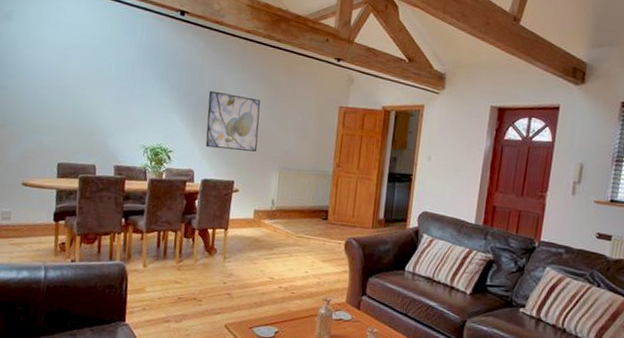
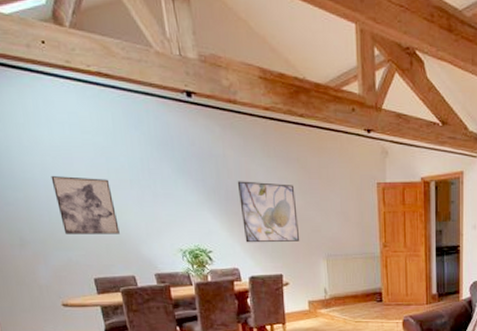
wall art: none [43,69,95,126] -> present [51,176,120,234]

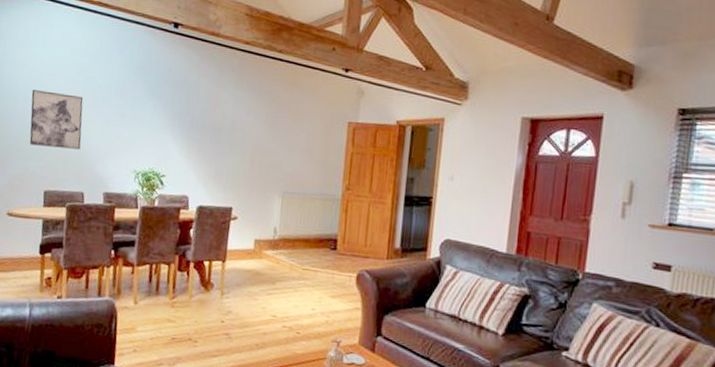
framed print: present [237,181,300,243] -> none [201,108,261,175]

